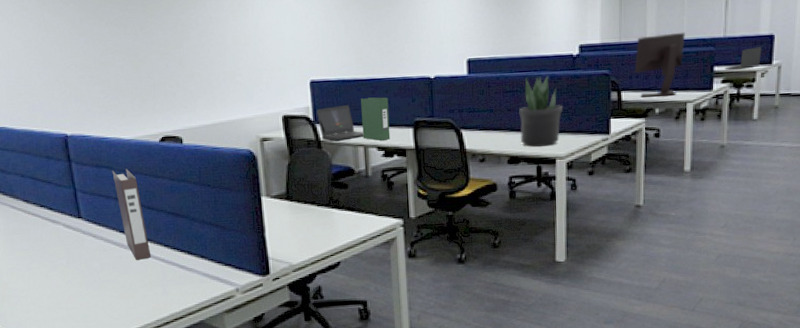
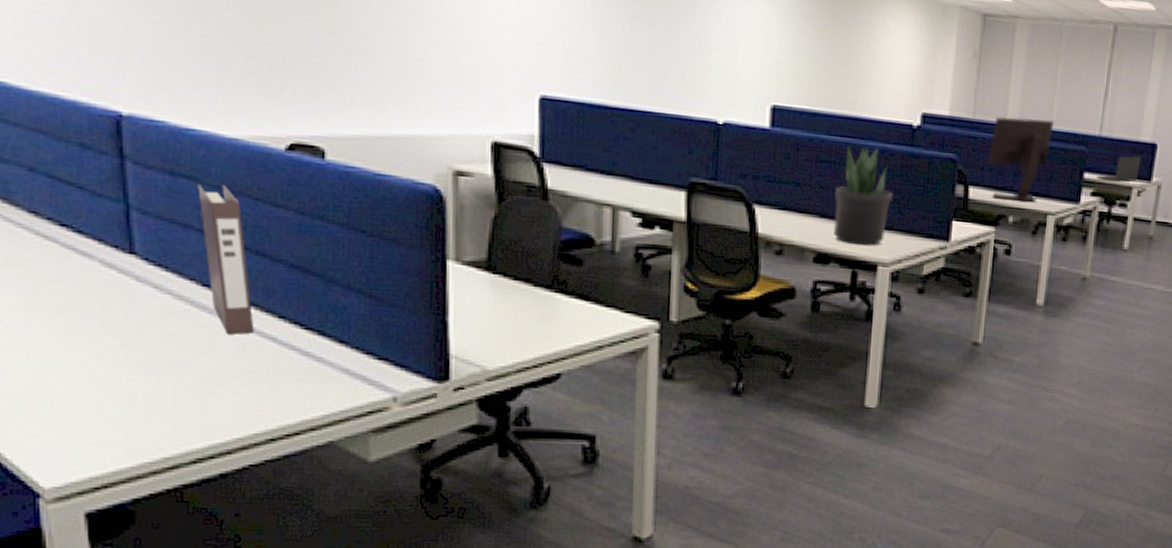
laptop computer: present [317,104,364,141] -> none [546,140,614,194]
binder: present [361,97,390,141] -> none [612,135,655,204]

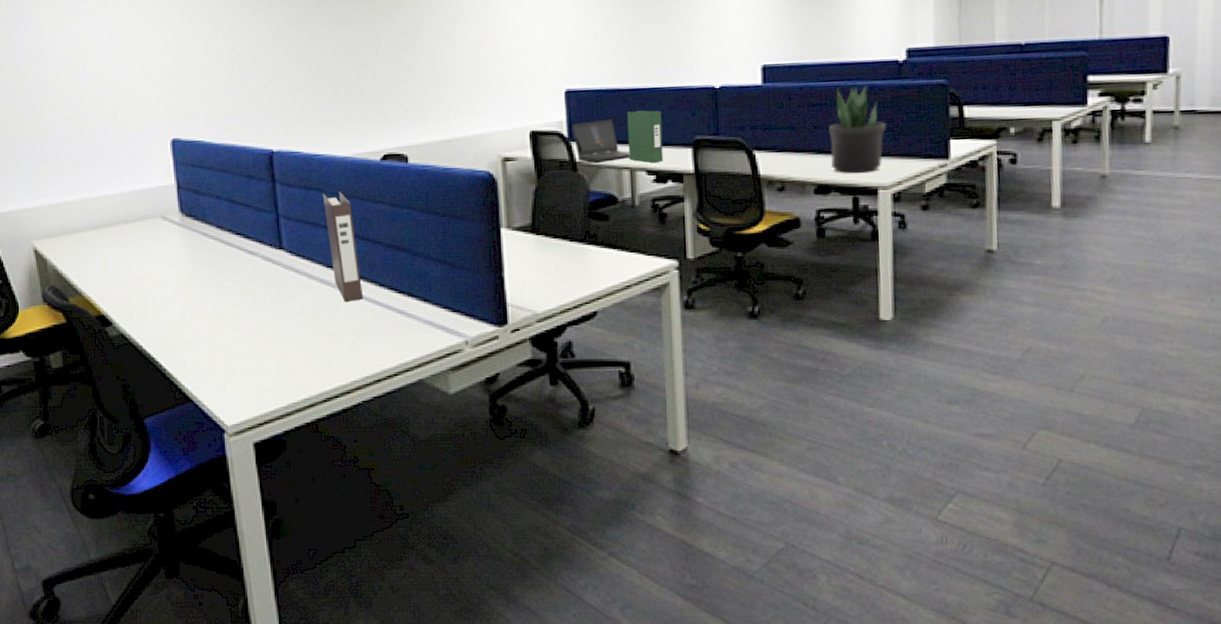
laptop computer: none [546,140,614,194] -> present [572,119,630,163]
binder: none [612,135,655,204] -> present [627,110,664,164]
monitor: present [988,116,1054,203] -> none [980,33,1047,115]
laptop: present [1096,156,1142,182] -> none [1102,51,1153,80]

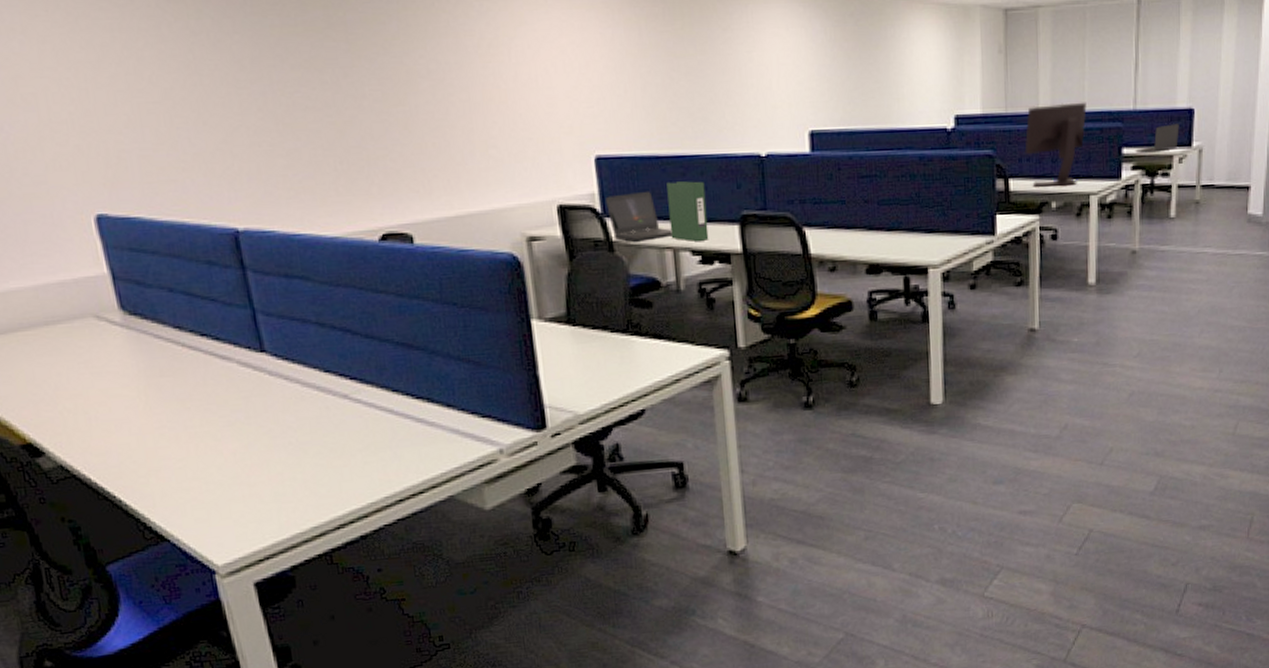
binder: present [322,191,364,301] -> none [309,279,374,412]
planter: present [828,85,887,173] -> none [879,155,937,251]
monitor: none [980,33,1047,115] -> present [1024,102,1087,188]
laptop: none [1102,51,1153,80] -> present [1135,124,1179,153]

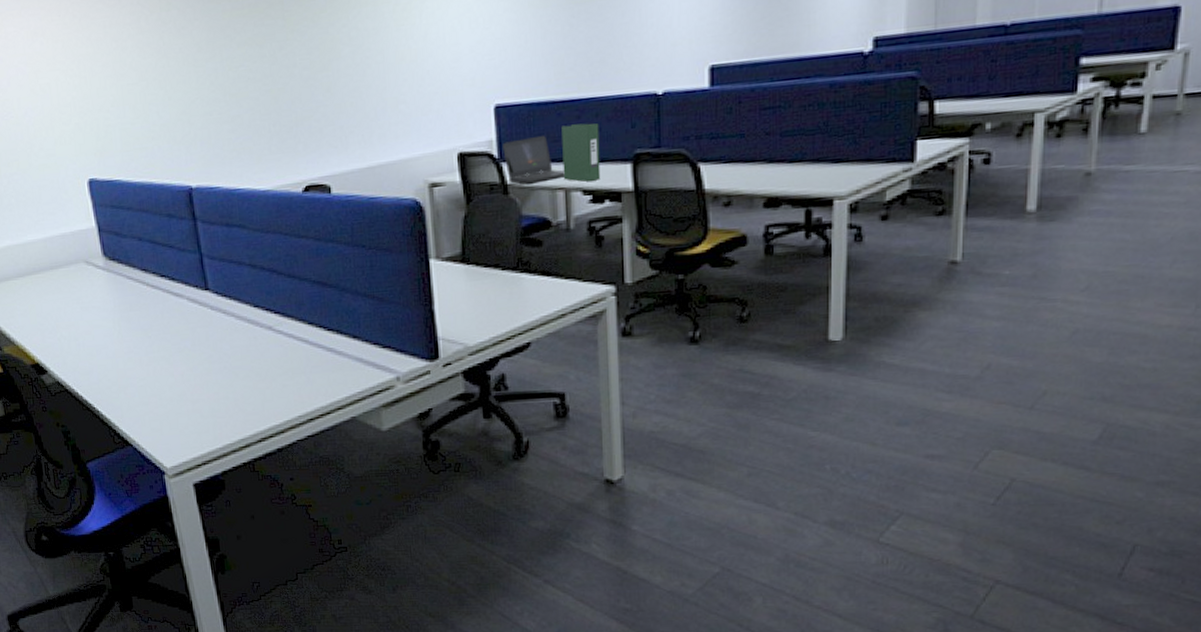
monitor: present [1024,102,1087,188] -> none [955,10,1037,109]
laptop: present [1135,124,1179,153] -> none [1097,25,1159,62]

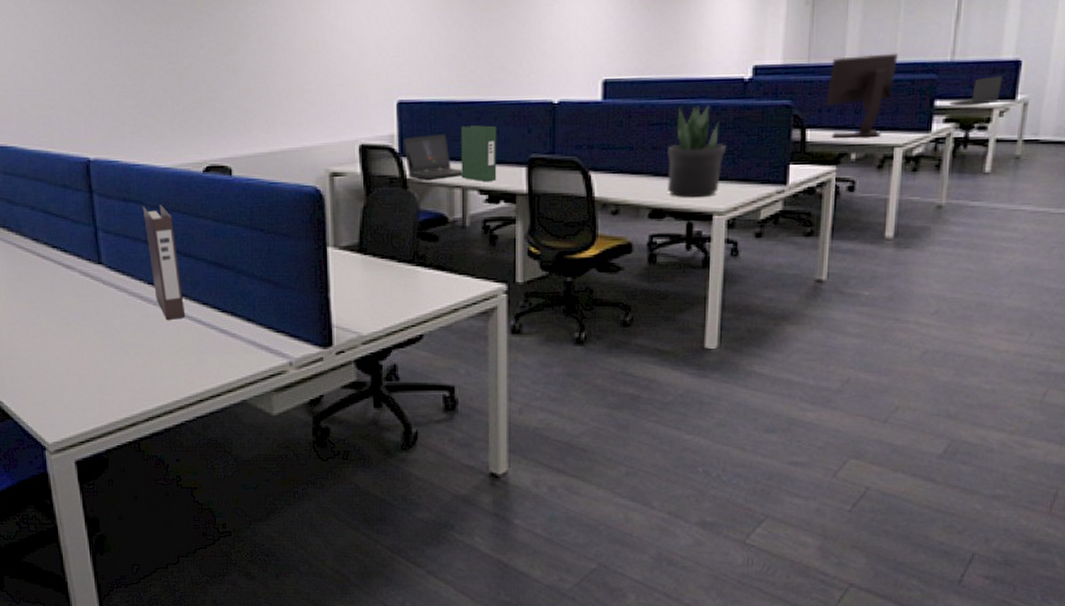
binder: none [245,227,293,341] -> present [142,204,186,320]
planter: none [782,83,847,183] -> present [667,104,727,197]
monitor: none [955,10,1037,109] -> present [825,53,898,139]
laptop: none [1097,25,1159,62] -> present [949,76,1003,105]

